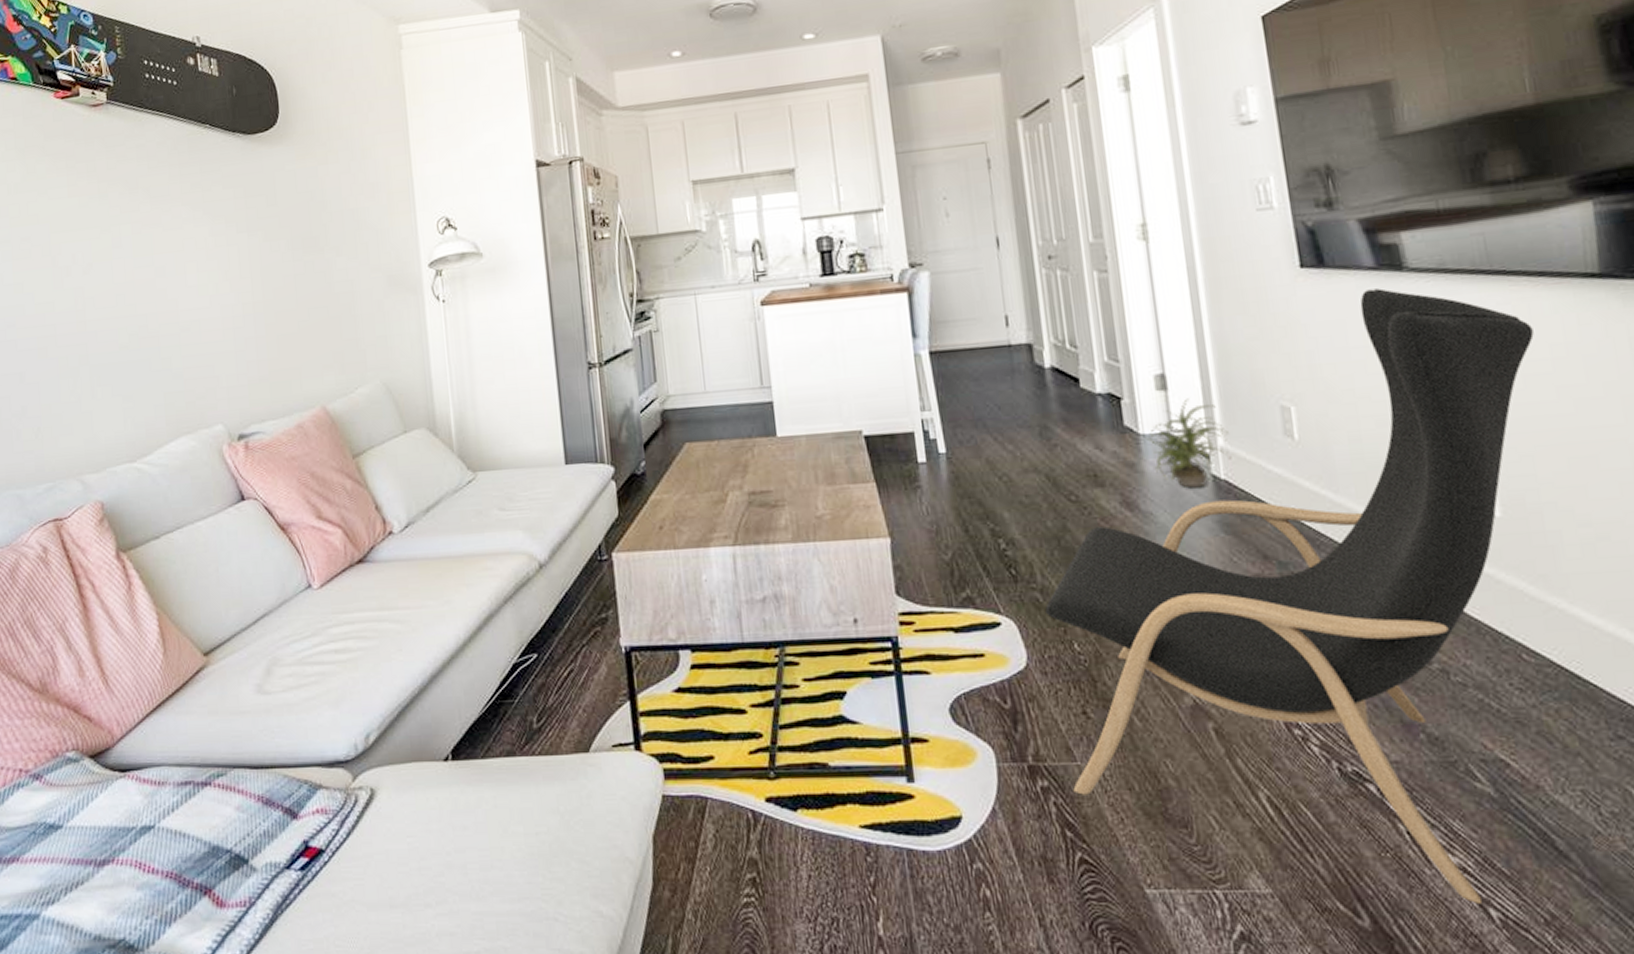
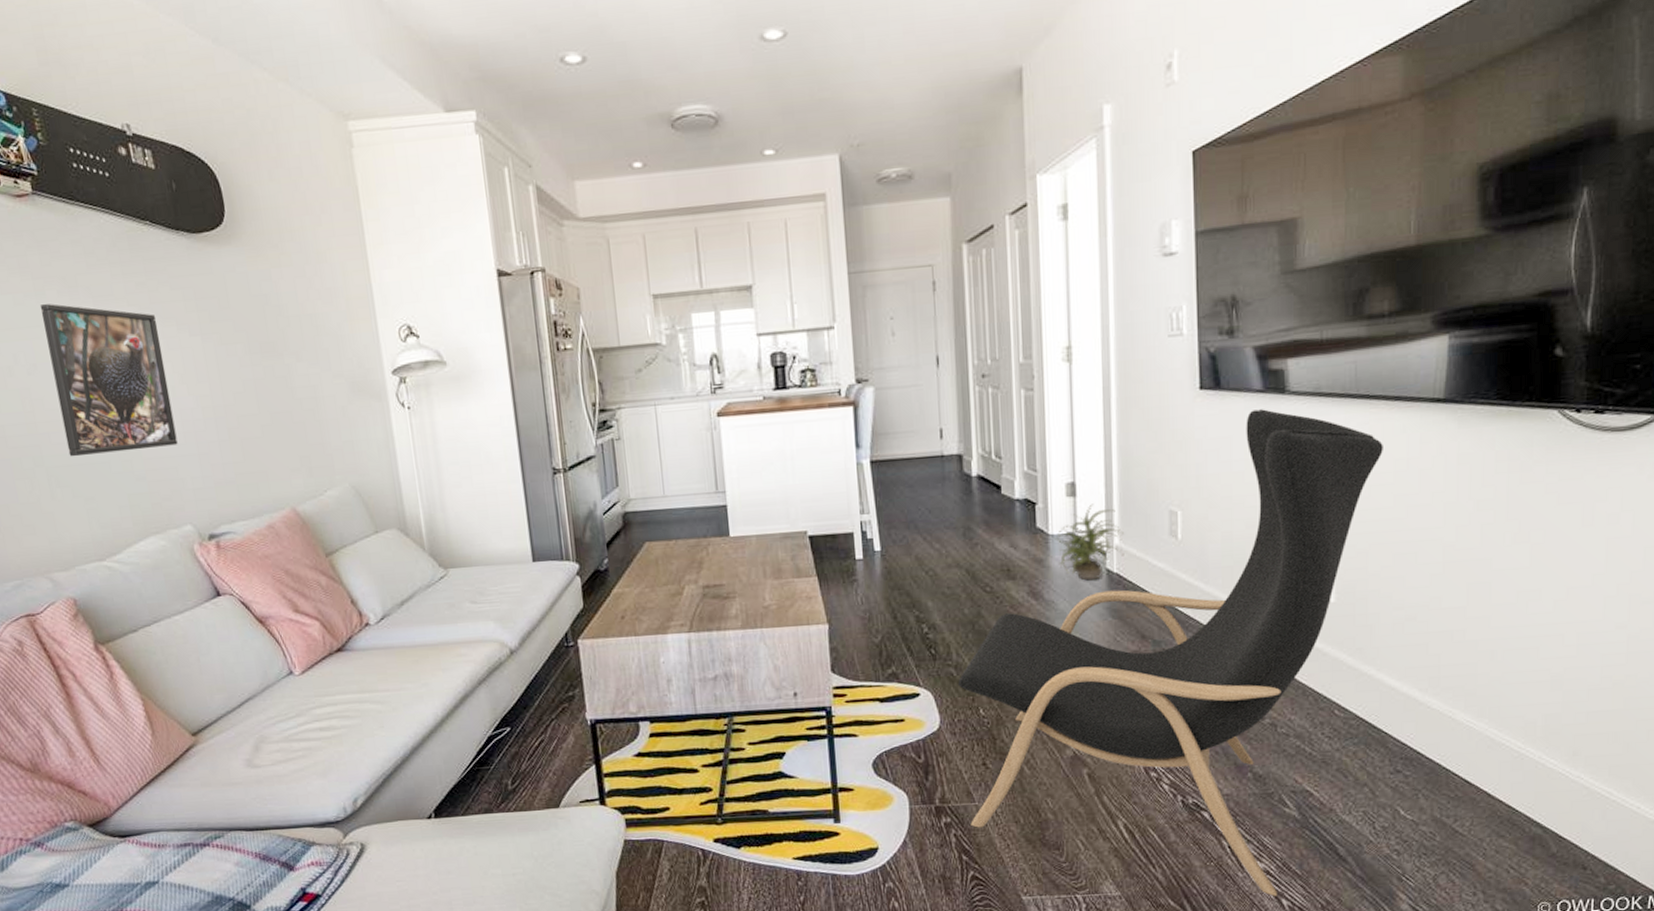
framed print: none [101,205,217,355] -> present [39,304,178,457]

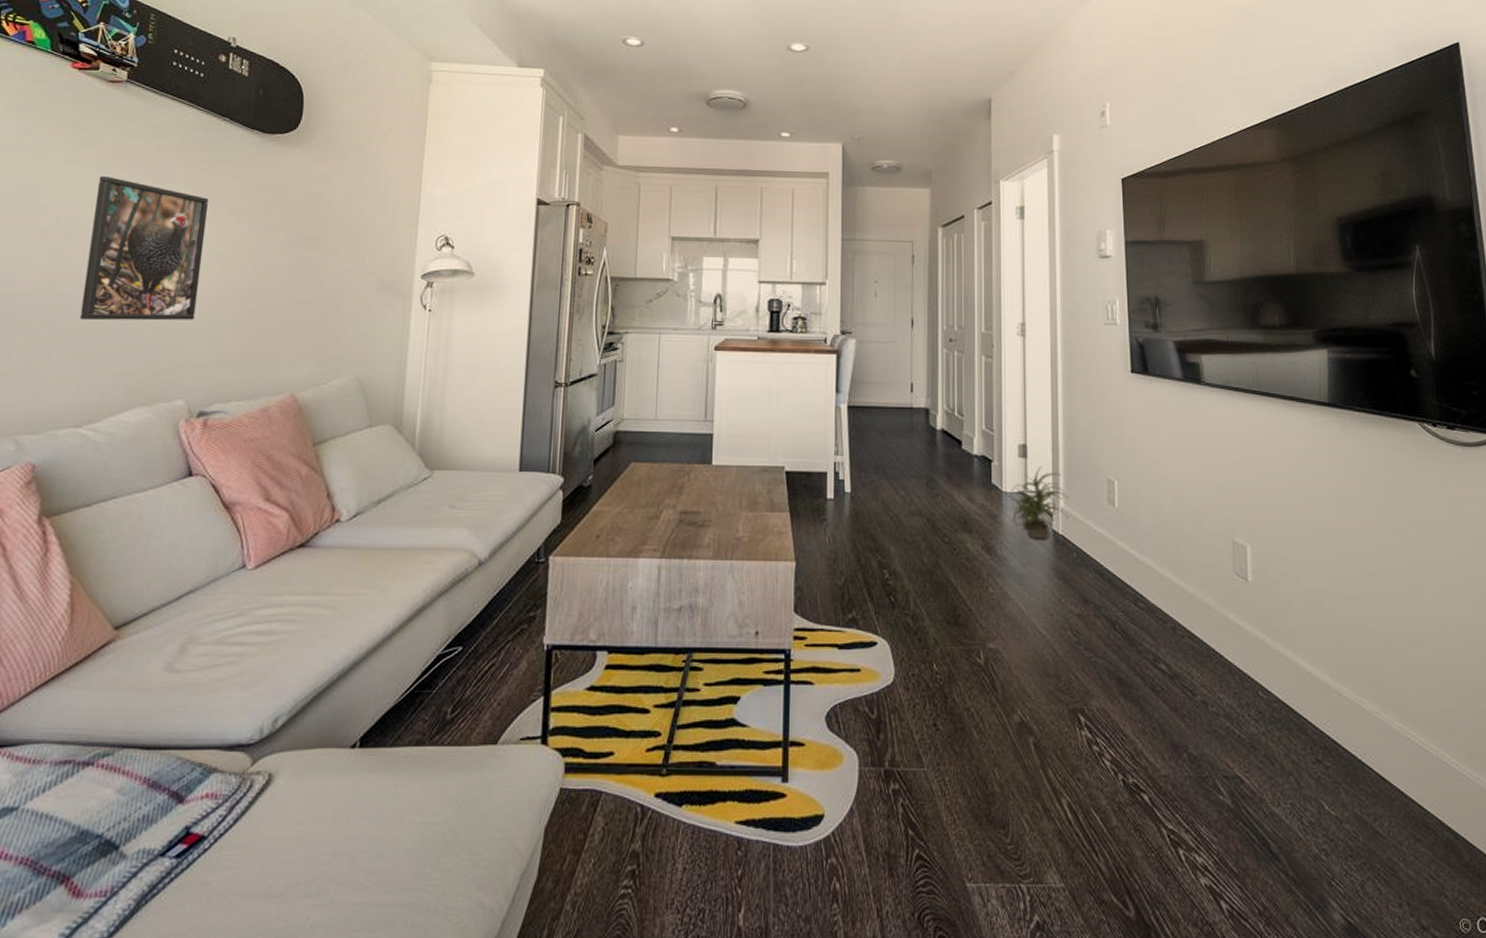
lounge chair: present [958,409,1383,896] -> none [914,396,1283,897]

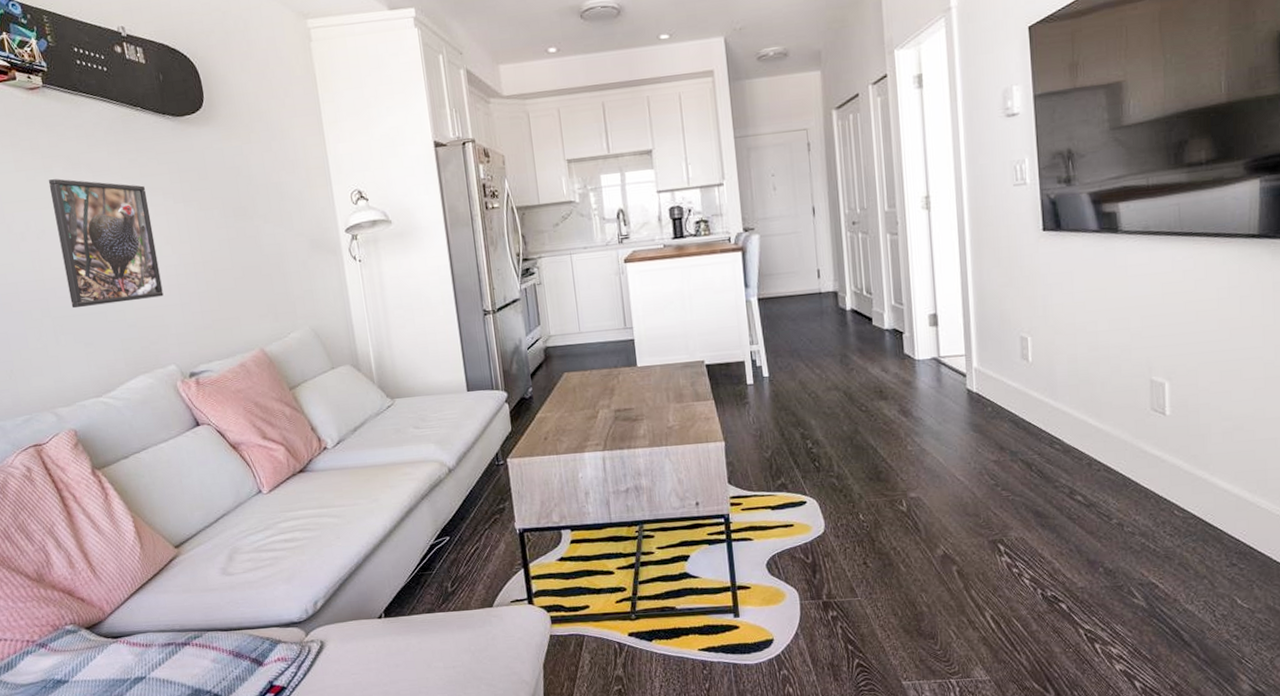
potted plant: present [1006,466,1069,540] -> none [919,332,982,400]

